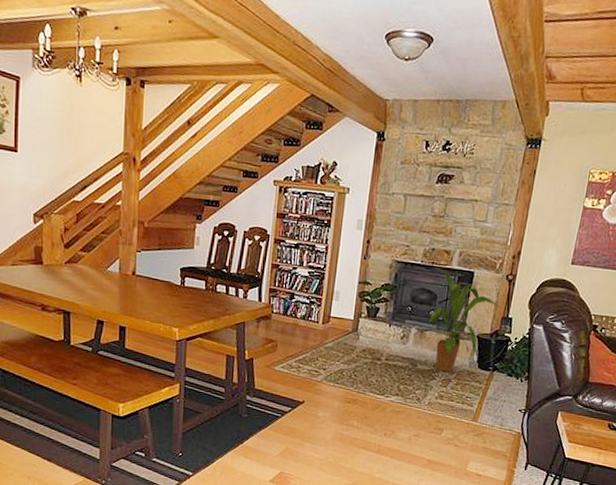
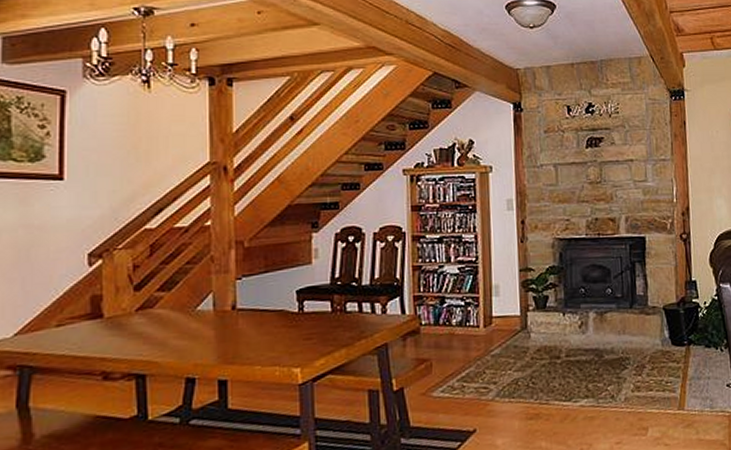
house plant: present [428,267,501,372] -> none [600,238,682,358]

